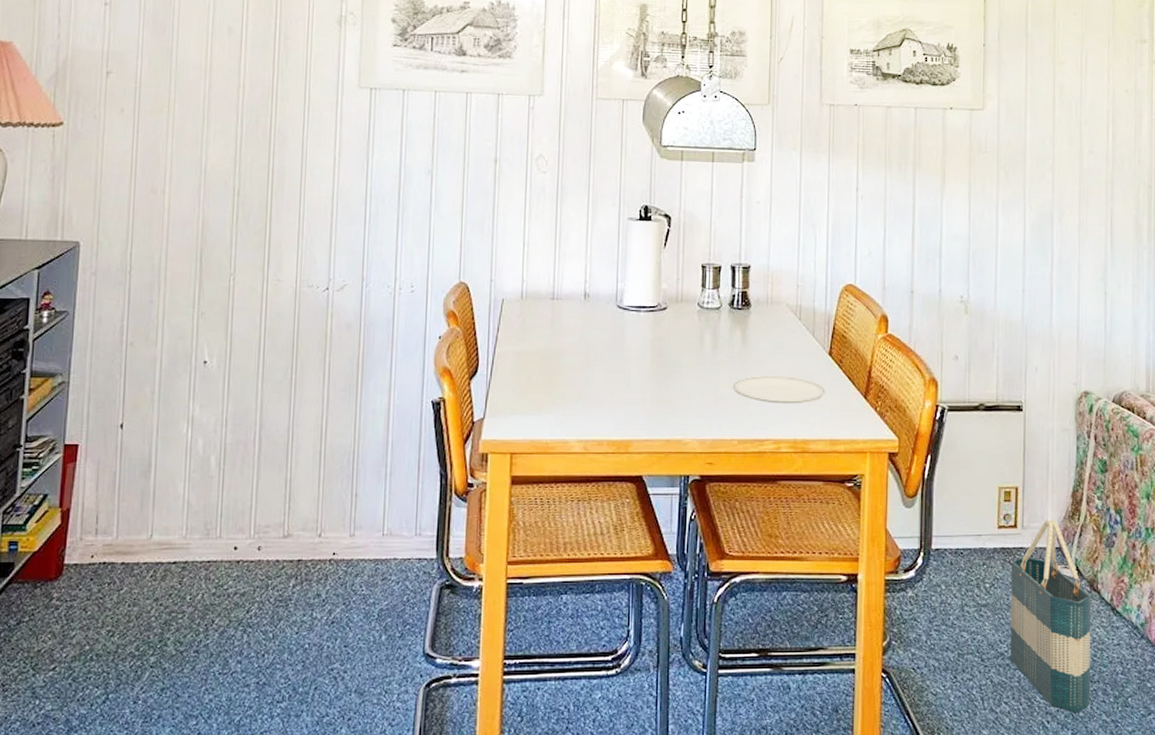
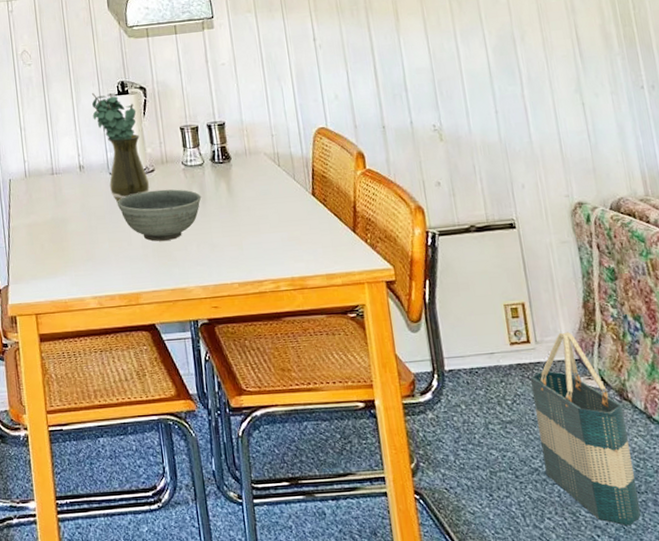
vase: none [607,213,659,340] -> present [92,92,149,203]
bowl: none [620,330,713,386] -> present [117,189,202,242]
plate: present [733,375,826,404] -> none [225,219,315,246]

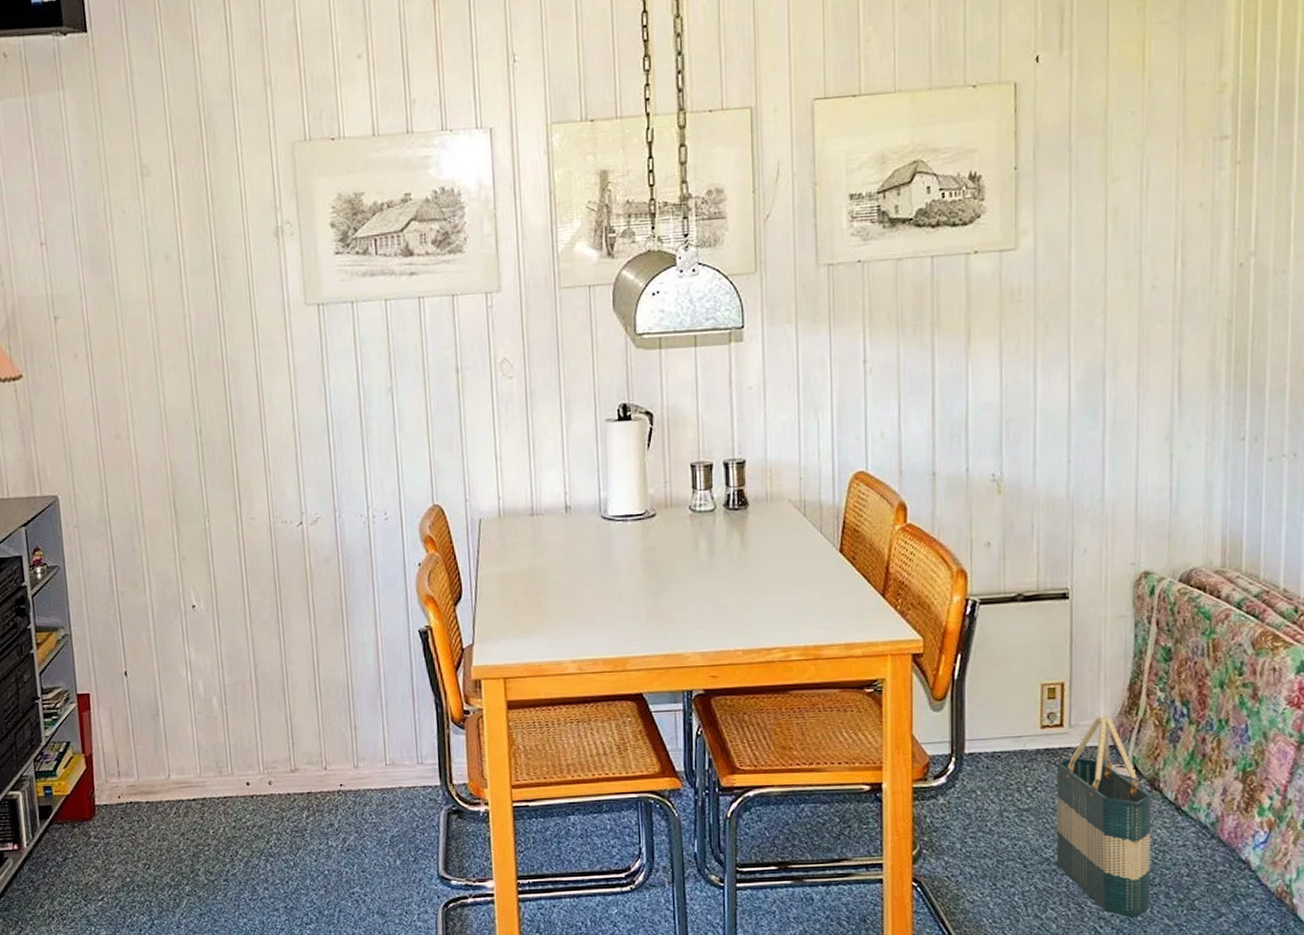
vase: present [92,92,149,203] -> none [585,416,648,553]
bowl: present [117,189,202,242] -> none [607,538,709,599]

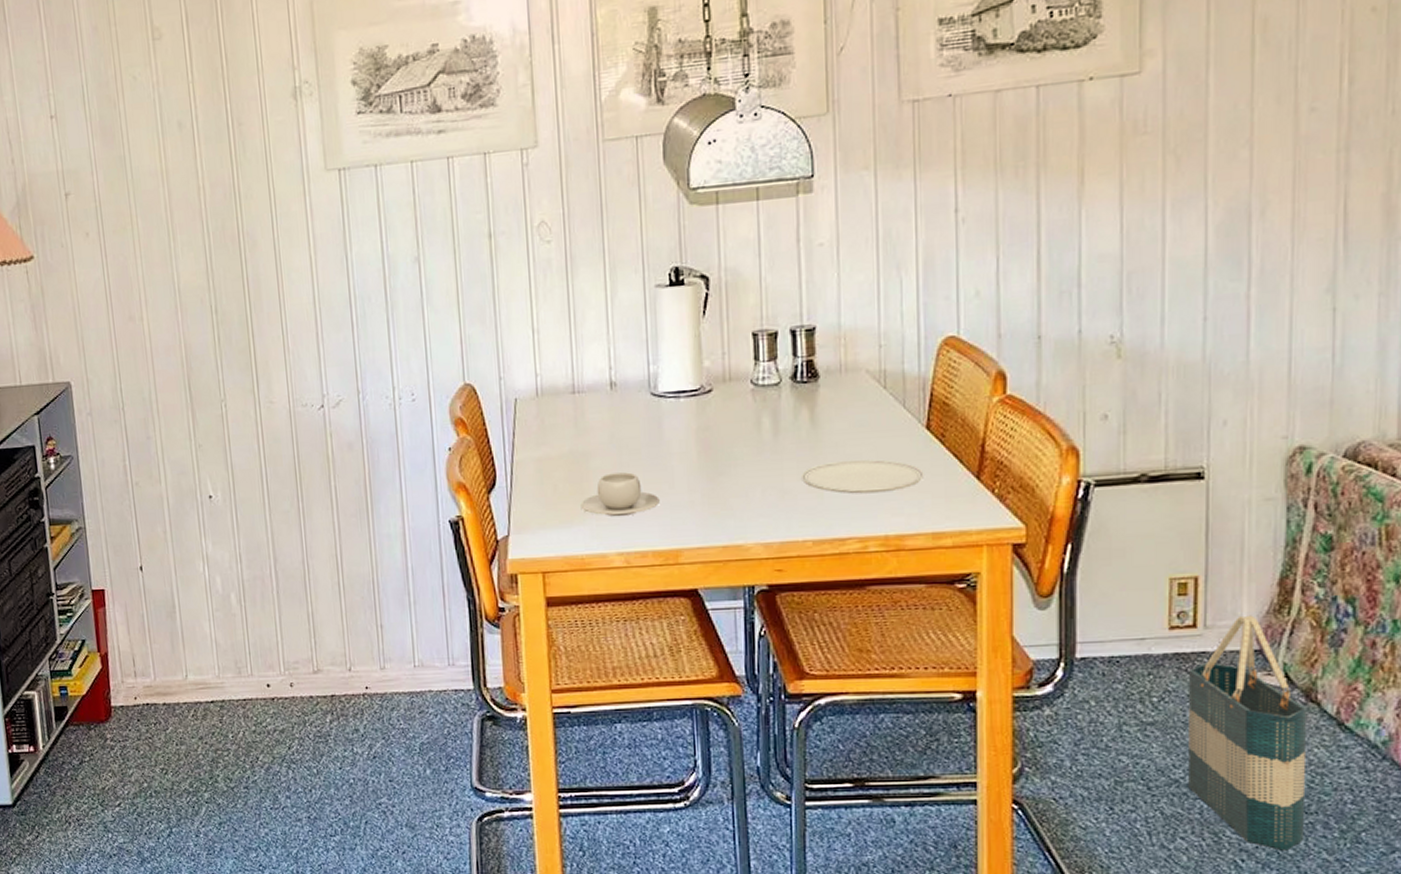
teacup: none [538,587,609,627] -> present [580,472,660,516]
plate: none [733,578,838,609] -> present [802,459,924,494]

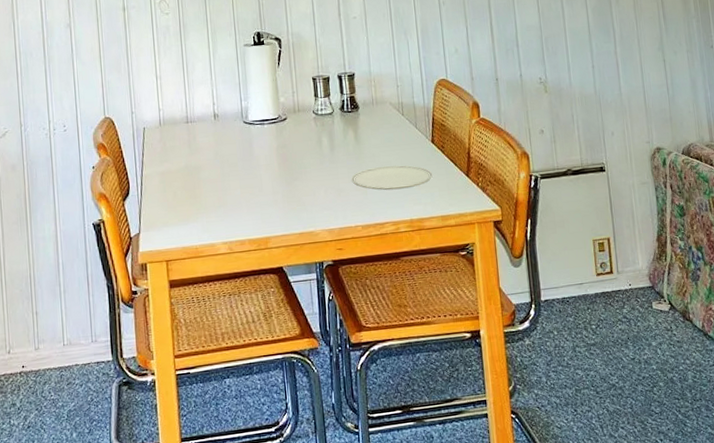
teacup: present [580,472,660,516] -> none [194,180,253,214]
tote bag: present [1188,615,1306,851] -> none [612,262,695,430]

